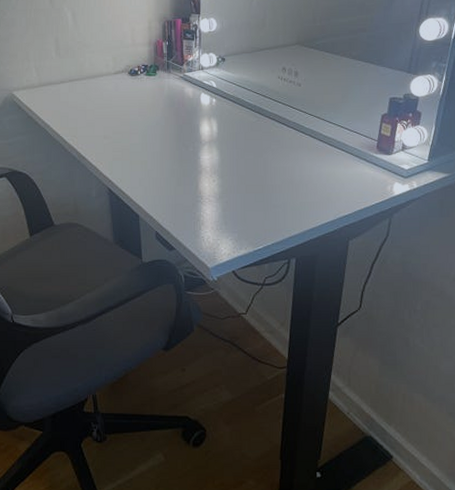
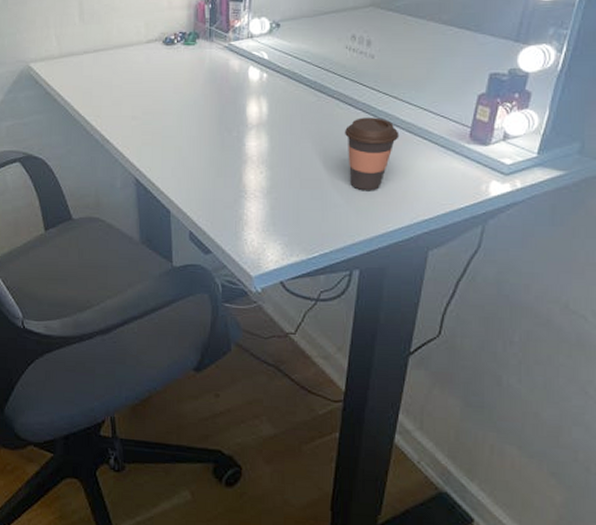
coffee cup: none [280,134,323,194] -> present [345,117,400,191]

